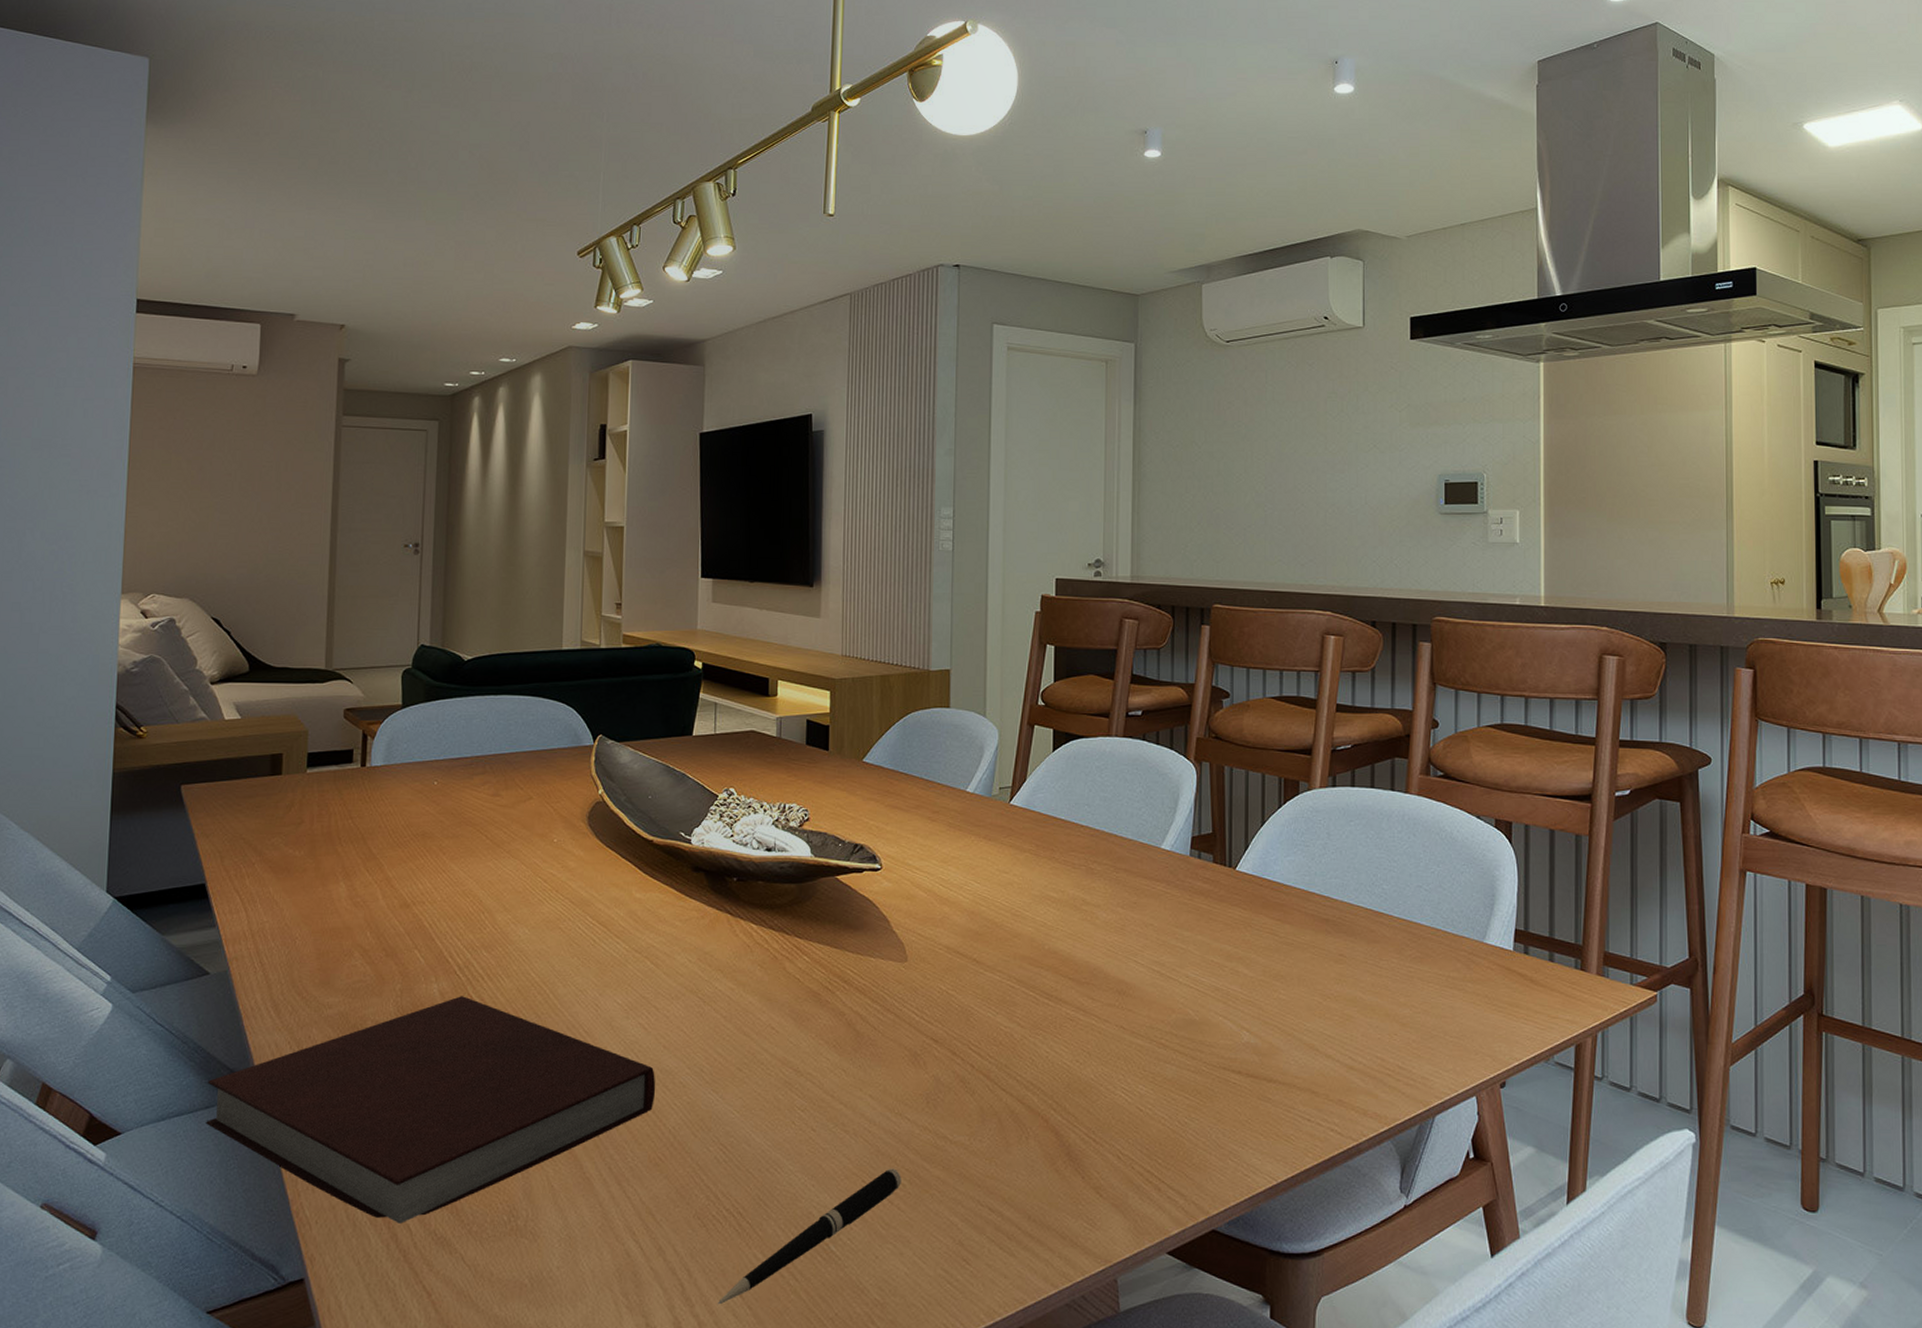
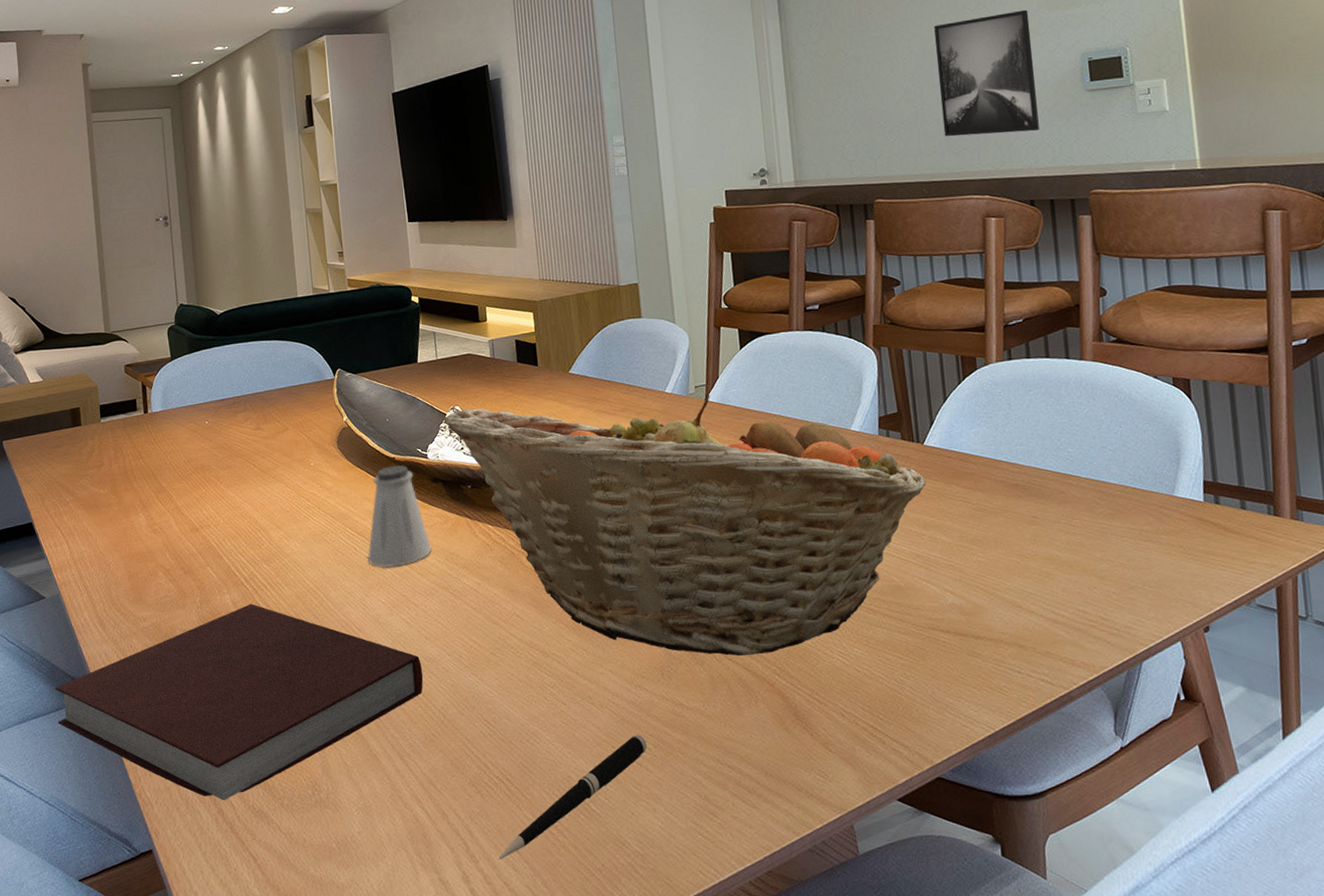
saltshaker: none [607,848,683,965] -> present [367,464,432,568]
fruit basket: none [713,791,1233,1086] -> present [442,392,926,656]
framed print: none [1292,422,1390,549] -> present [934,9,1039,137]

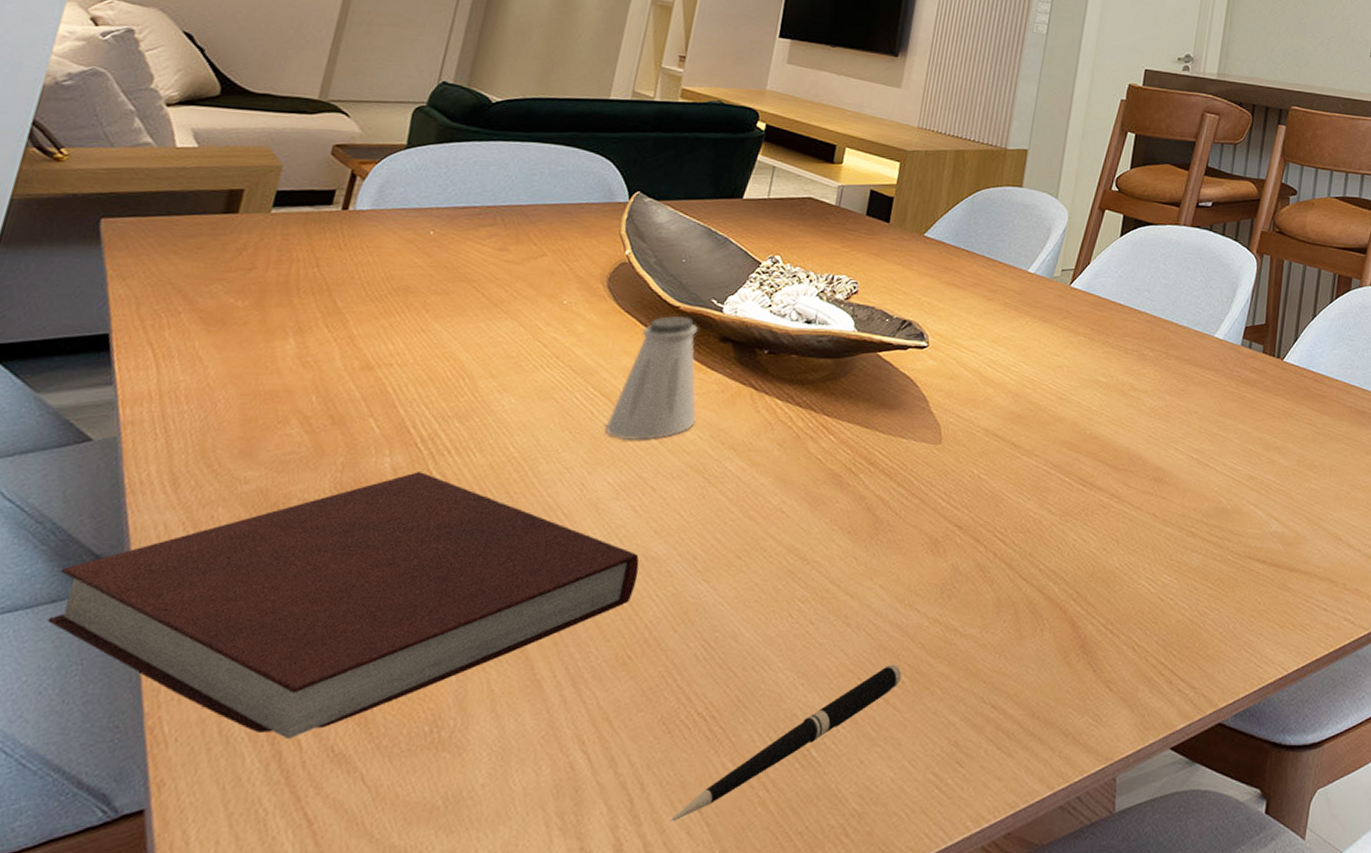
fruit basket: present [442,392,926,656] -> none [755,259,1277,576]

